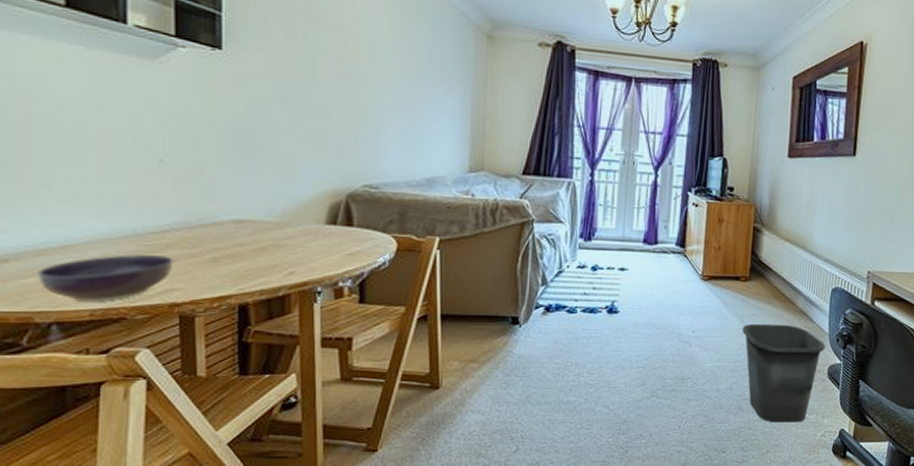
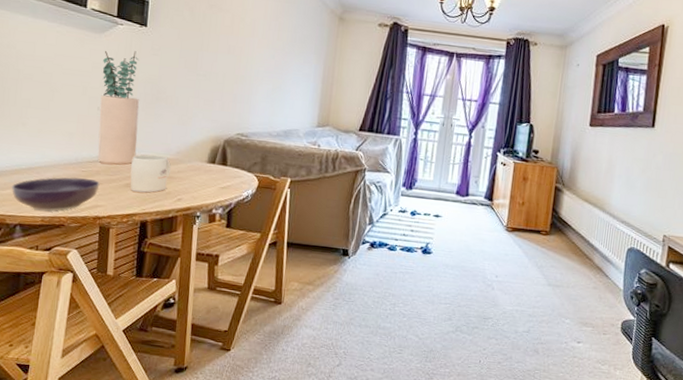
vase: none [161,82,223,235] -> present [97,51,140,165]
mug: none [216,218,275,269] -> present [129,154,171,193]
waste bin: present [742,323,826,423] -> none [540,274,620,371]

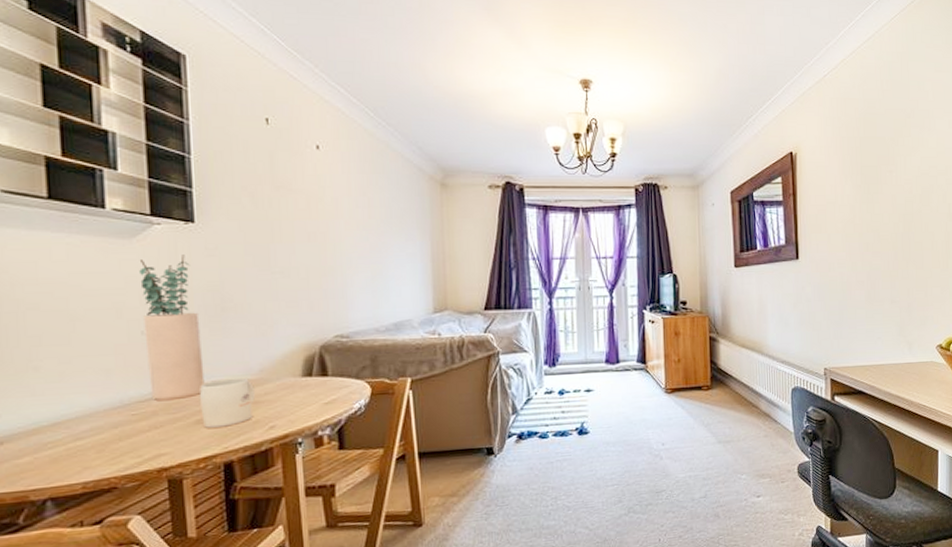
bowl: present [11,177,100,212] -> none [30,423,160,476]

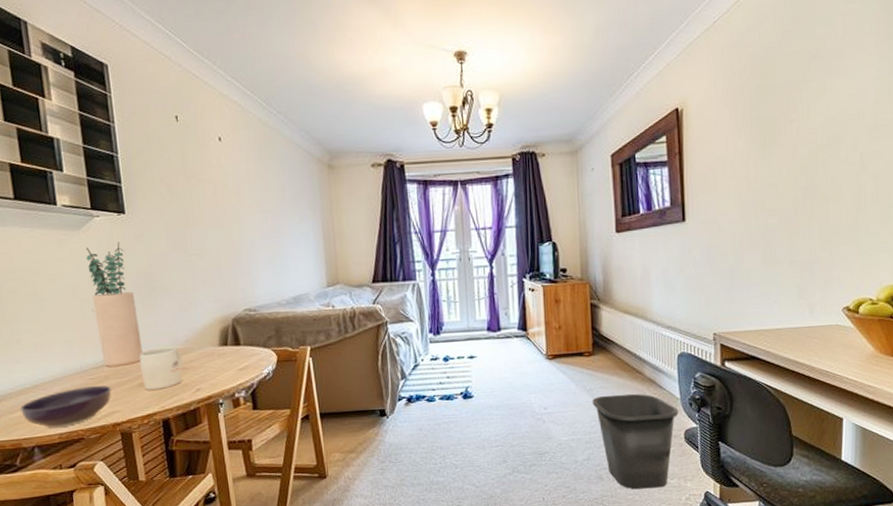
bowl: none [30,423,160,476] -> present [19,385,112,428]
waste bin: none [709,428,793,527] -> present [592,393,679,490]

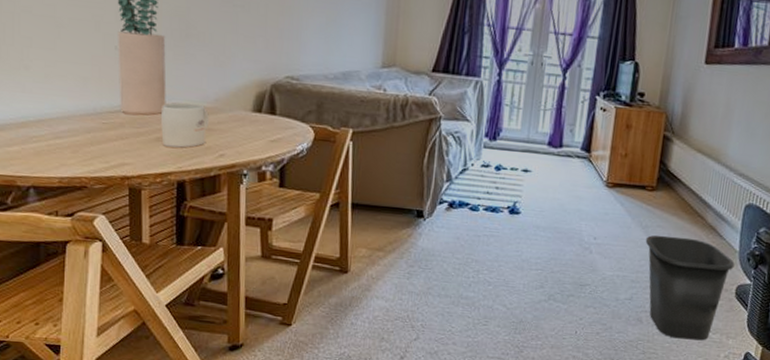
bowl: present [19,385,112,428] -> none [18,130,125,171]

